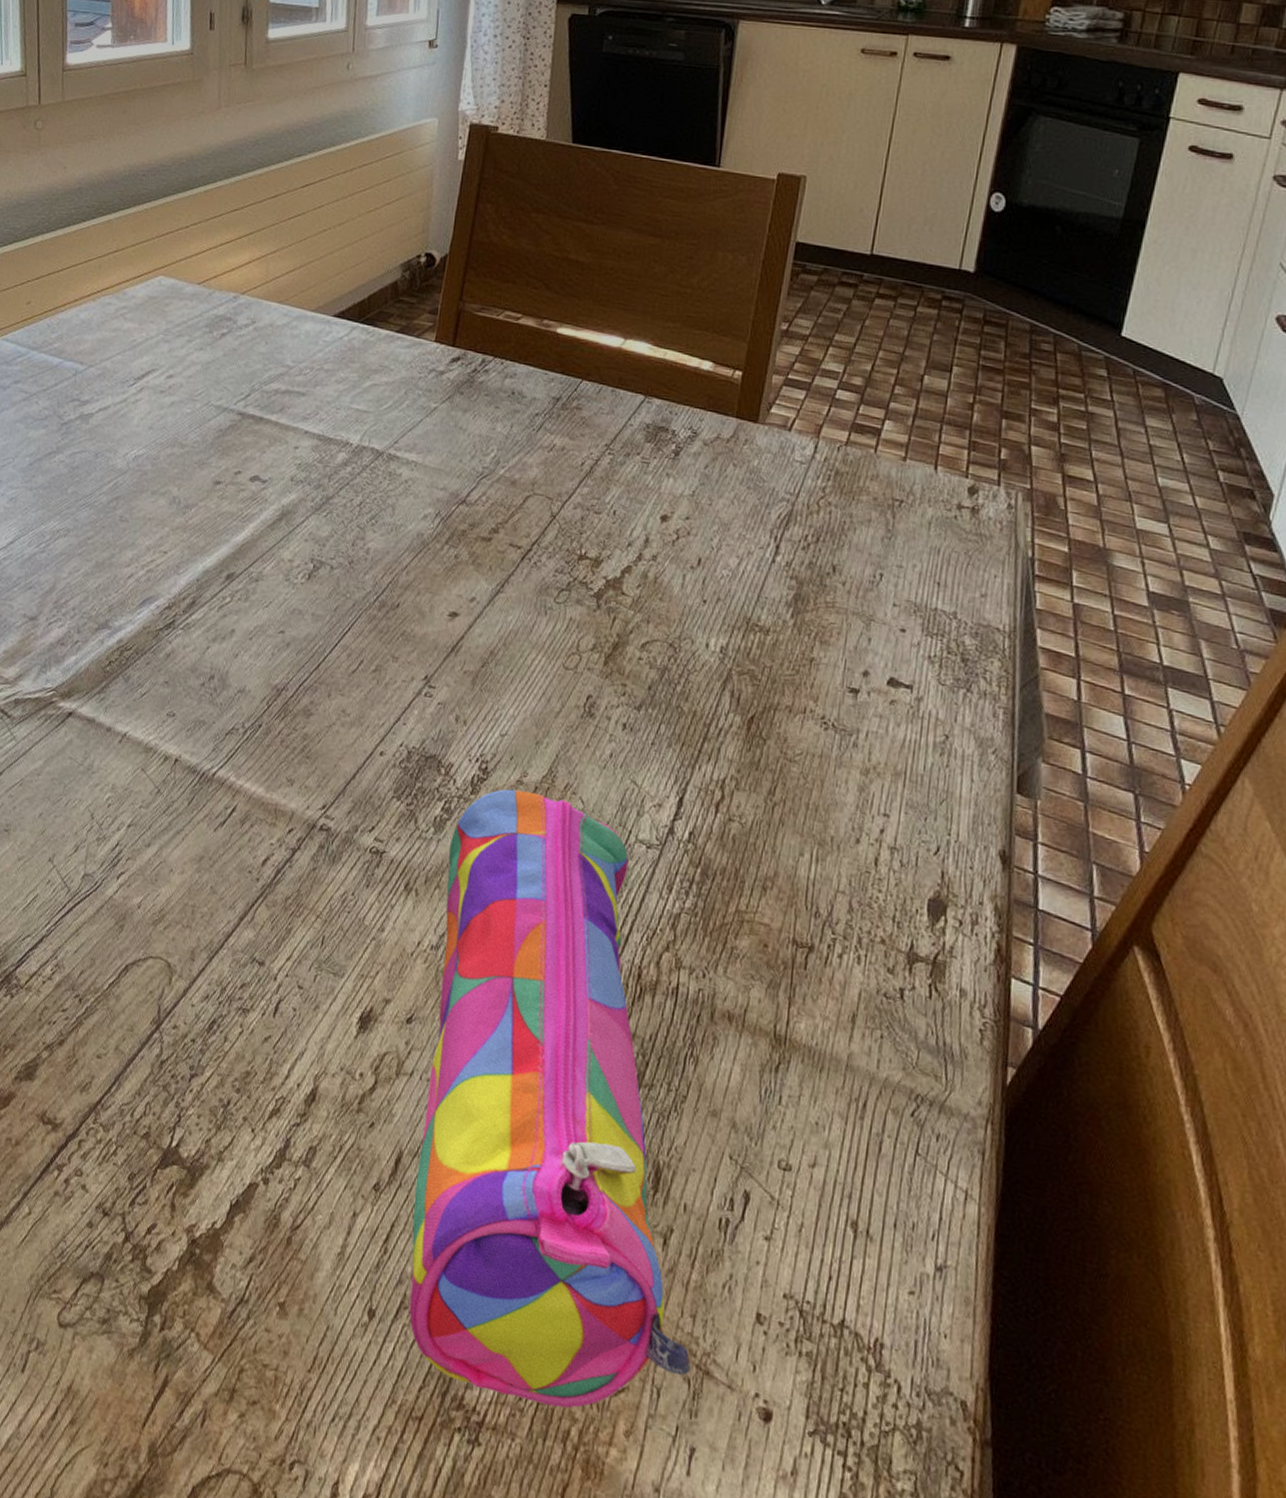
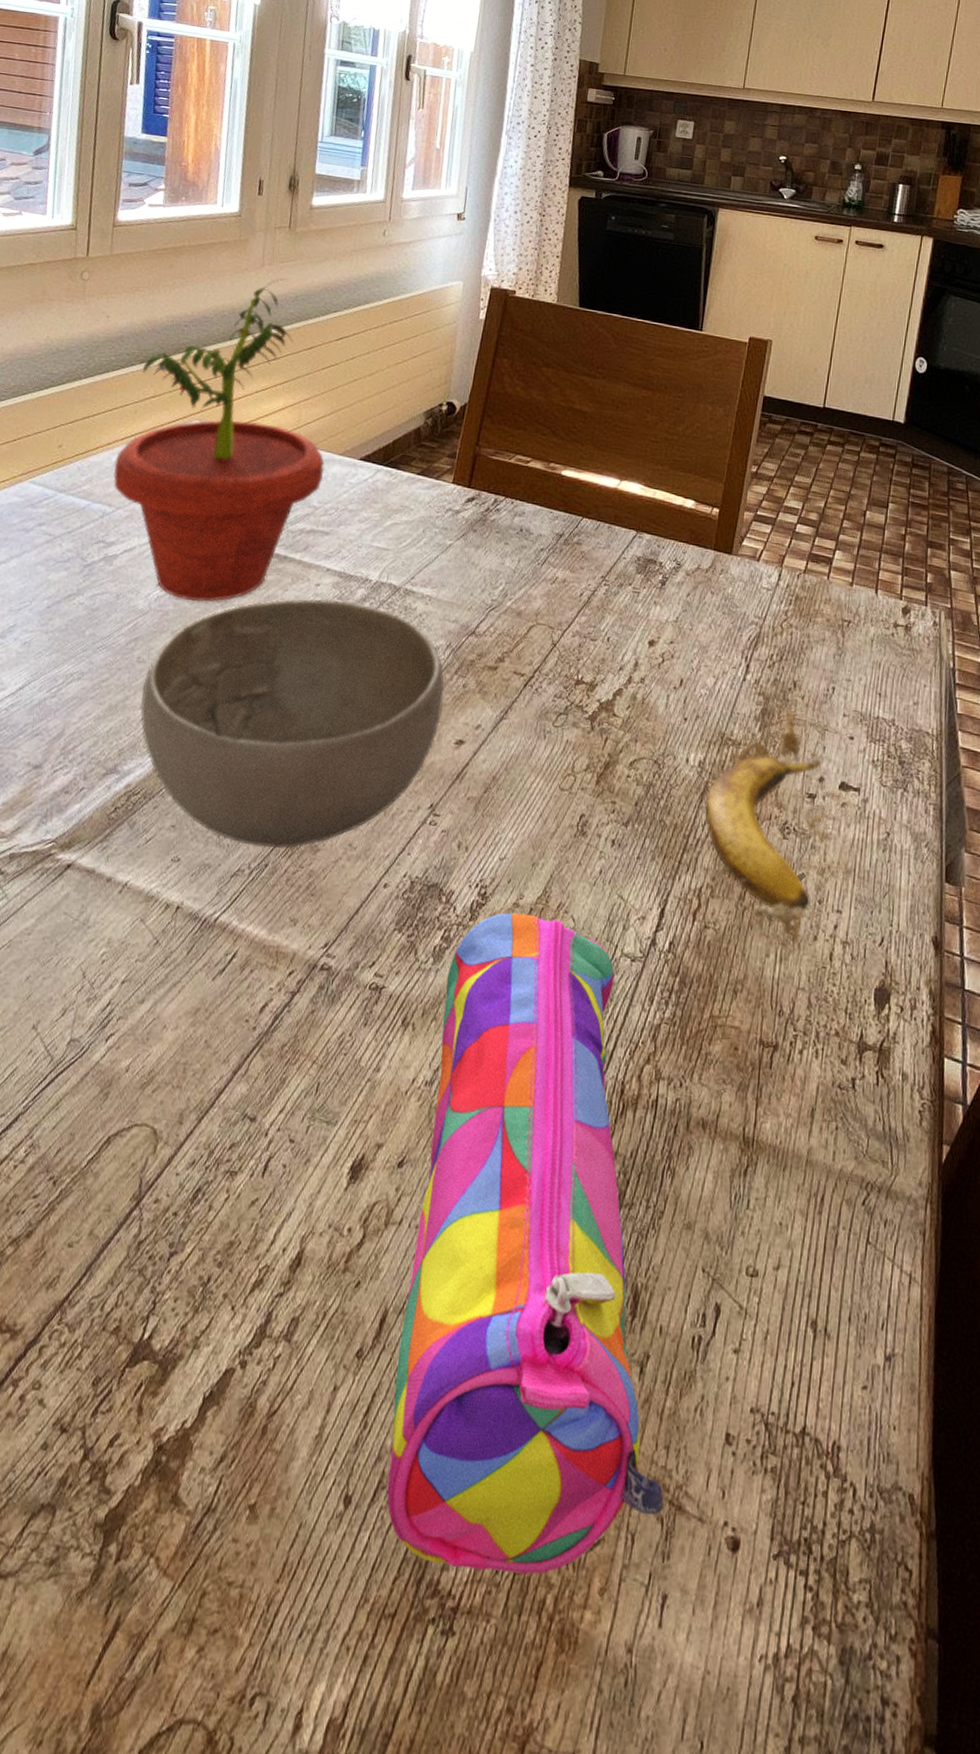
potted plant: none [82,121,297,463] -> present [113,278,325,602]
bowl: none [126,461,436,711] -> present [140,599,445,849]
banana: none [696,592,887,844] -> present [677,706,839,943]

